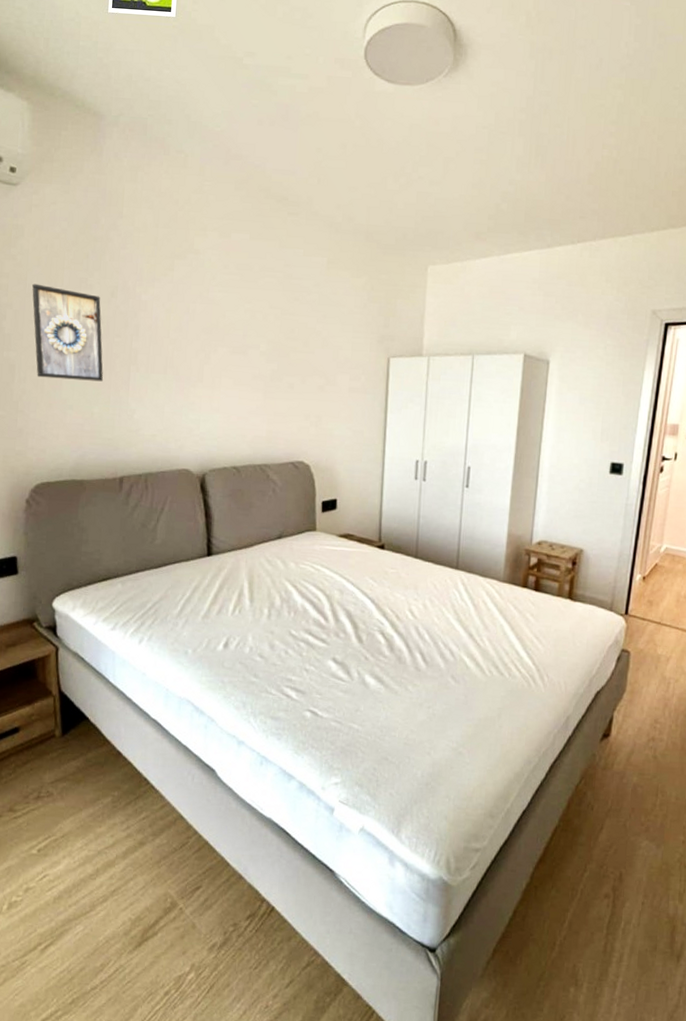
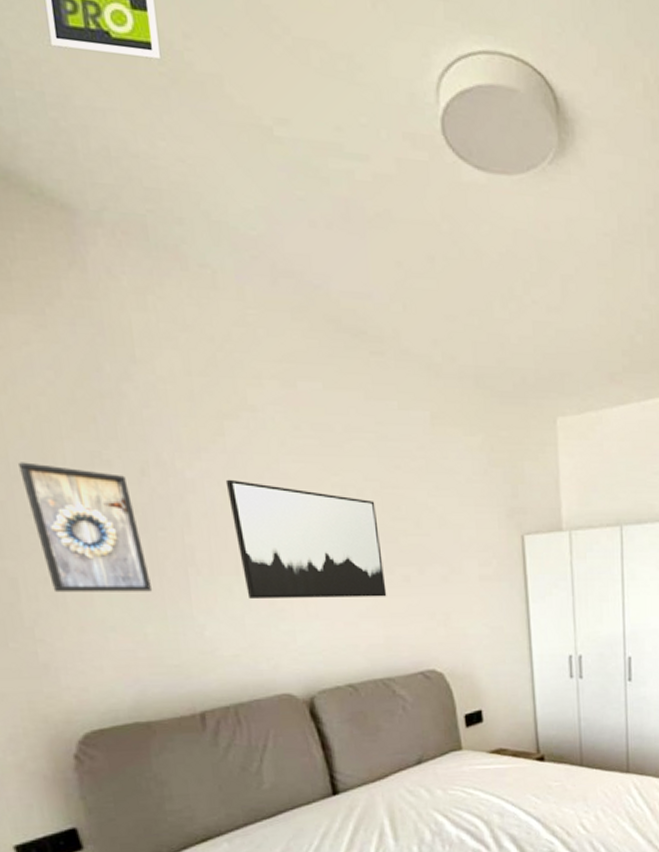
wall art: none [168,302,275,399] -> present [225,479,387,598]

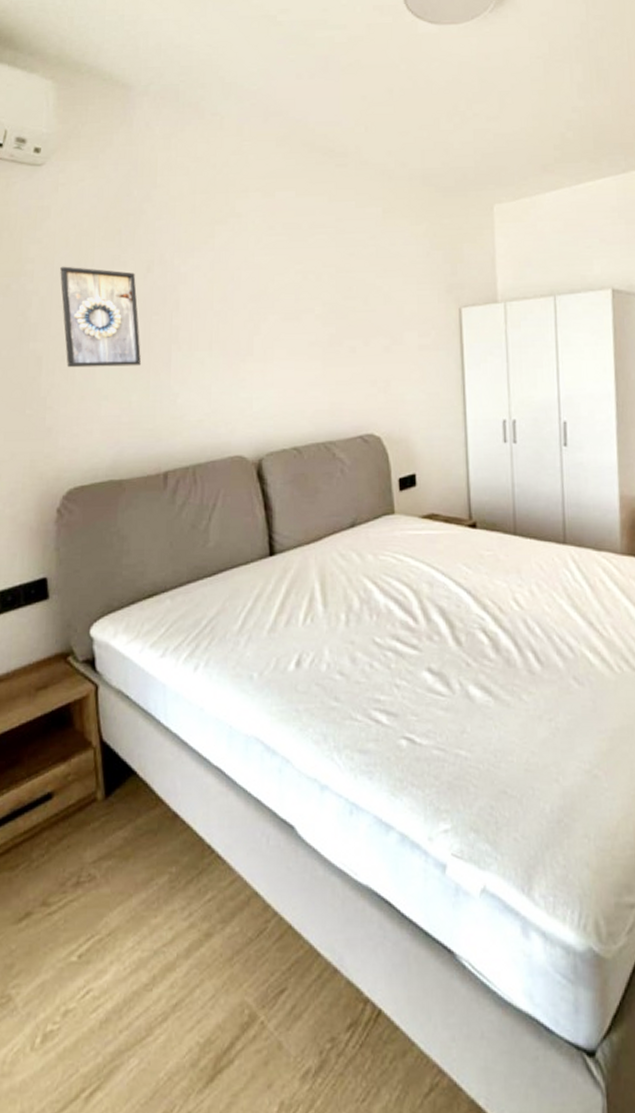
wall art: present [225,479,387,598] -> none [210,271,334,370]

